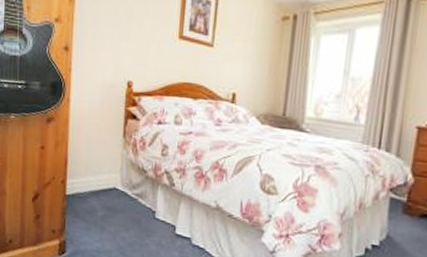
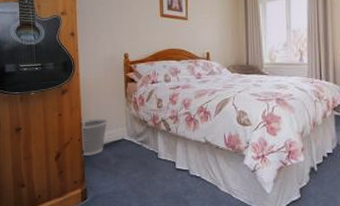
wastebasket: none [64,158,98,203] -> present [80,118,107,156]

